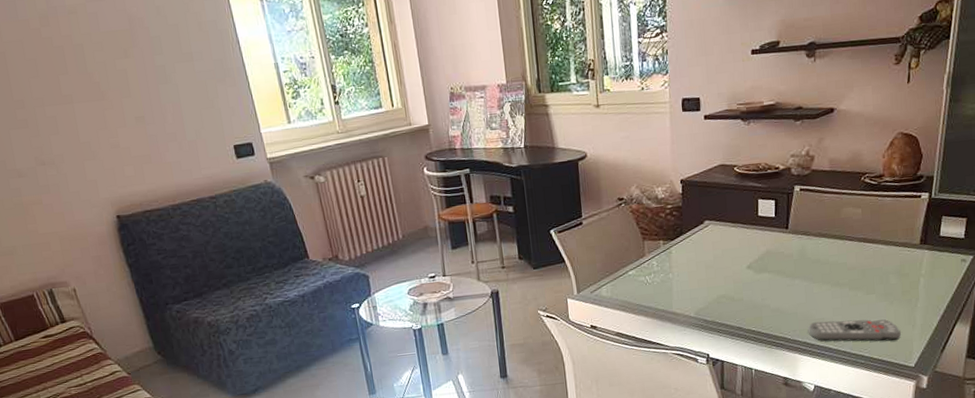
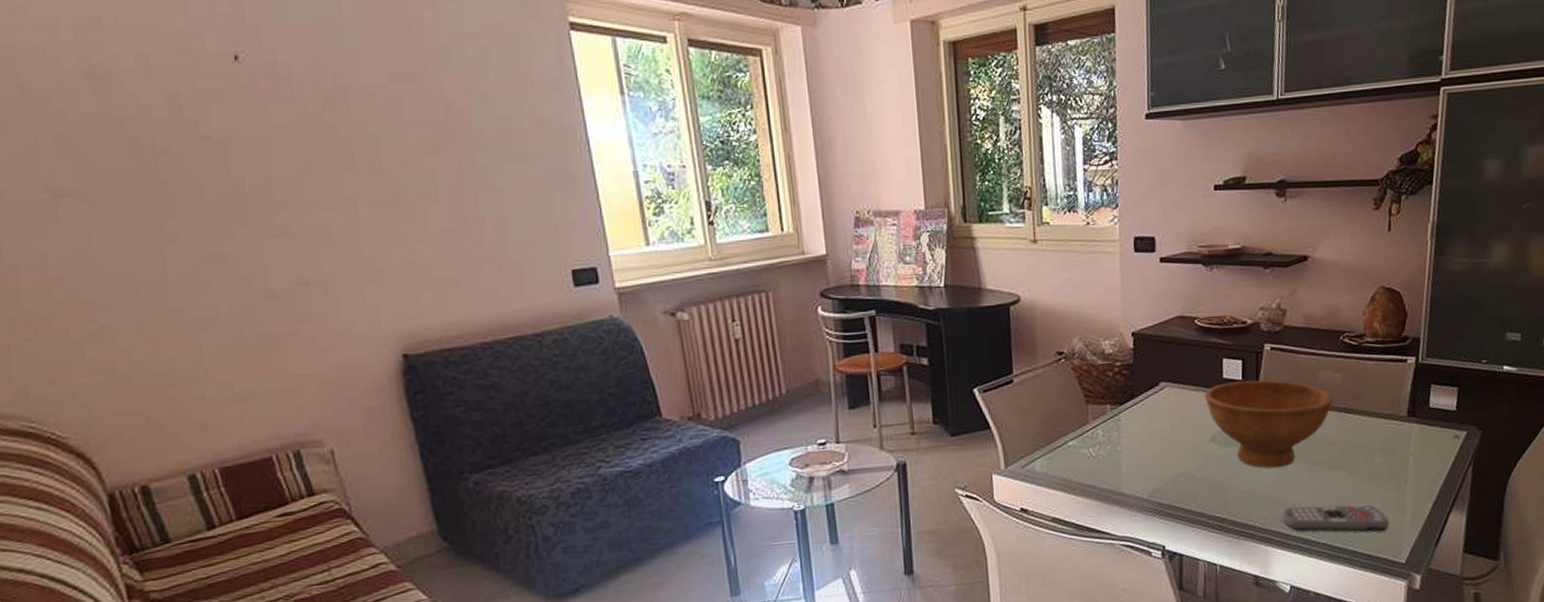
bowl: none [742,216,855,290] -> present [1204,380,1334,468]

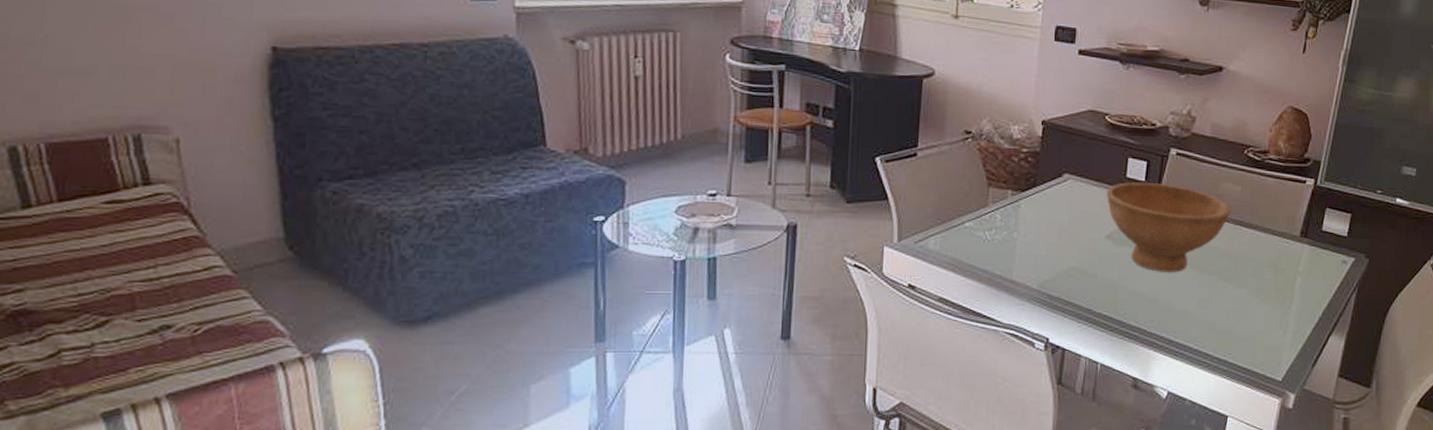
remote control: present [1281,505,1389,532] -> none [1167,314,1270,348]

